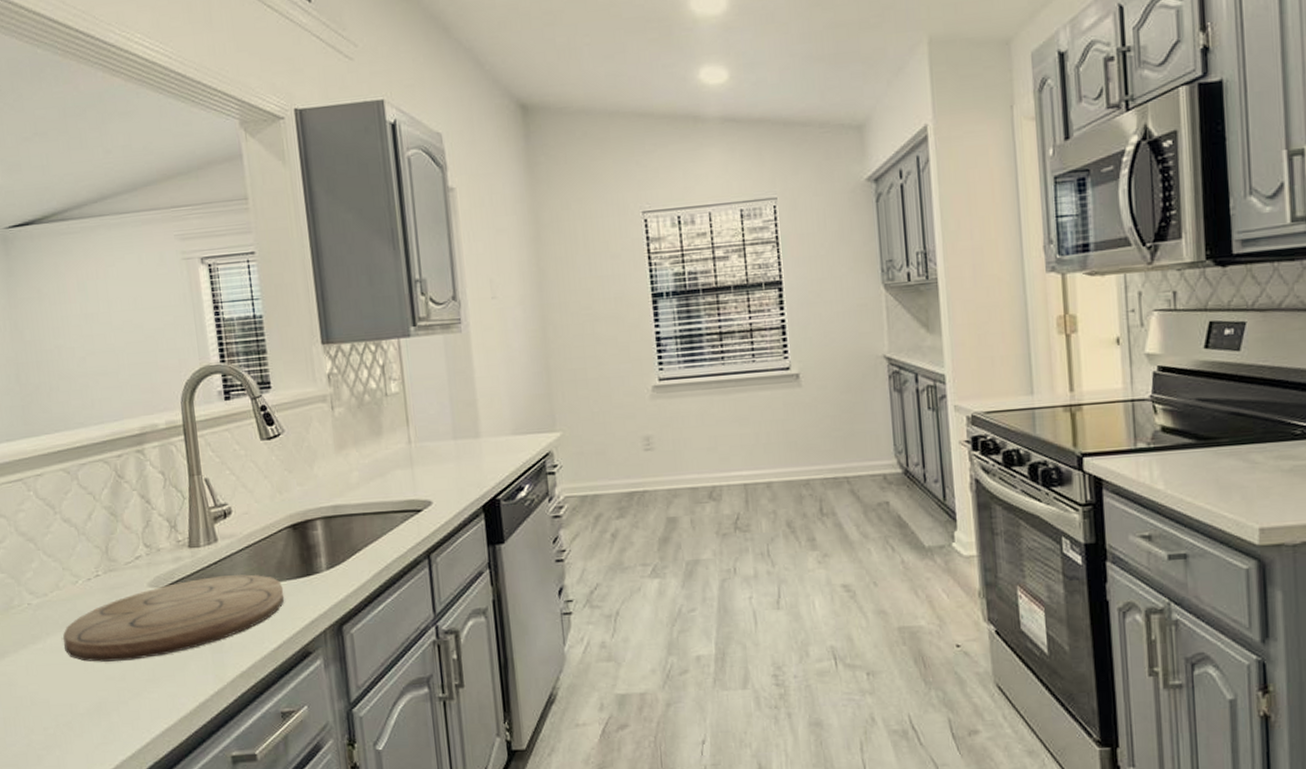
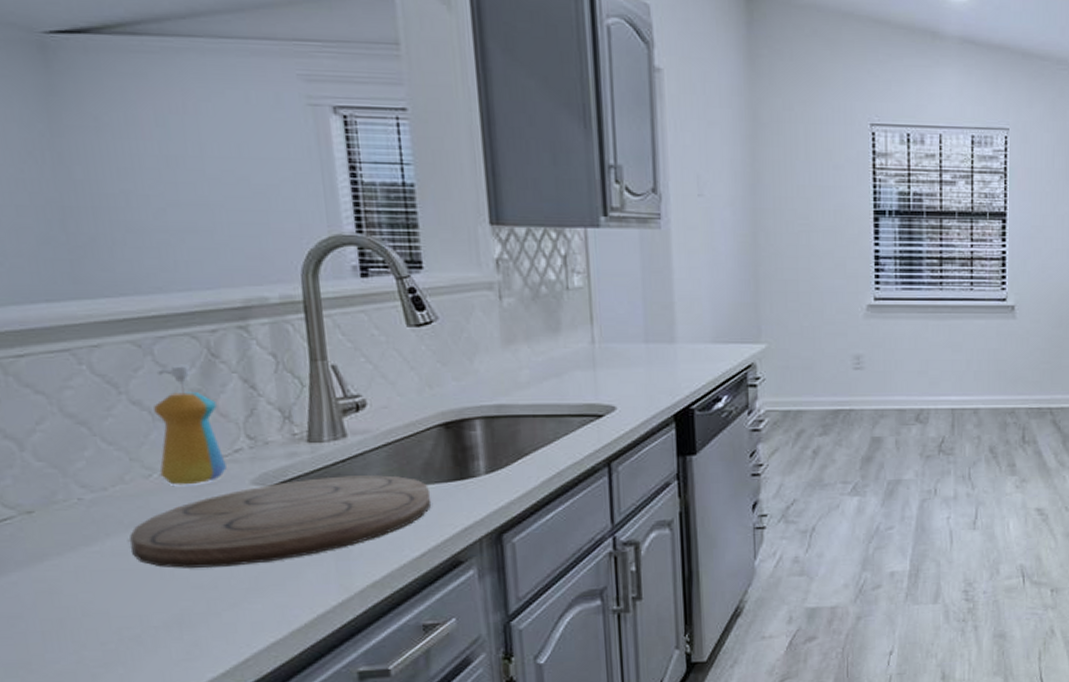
soap dispenser: none [79,486,130,590] -> present [154,364,227,485]

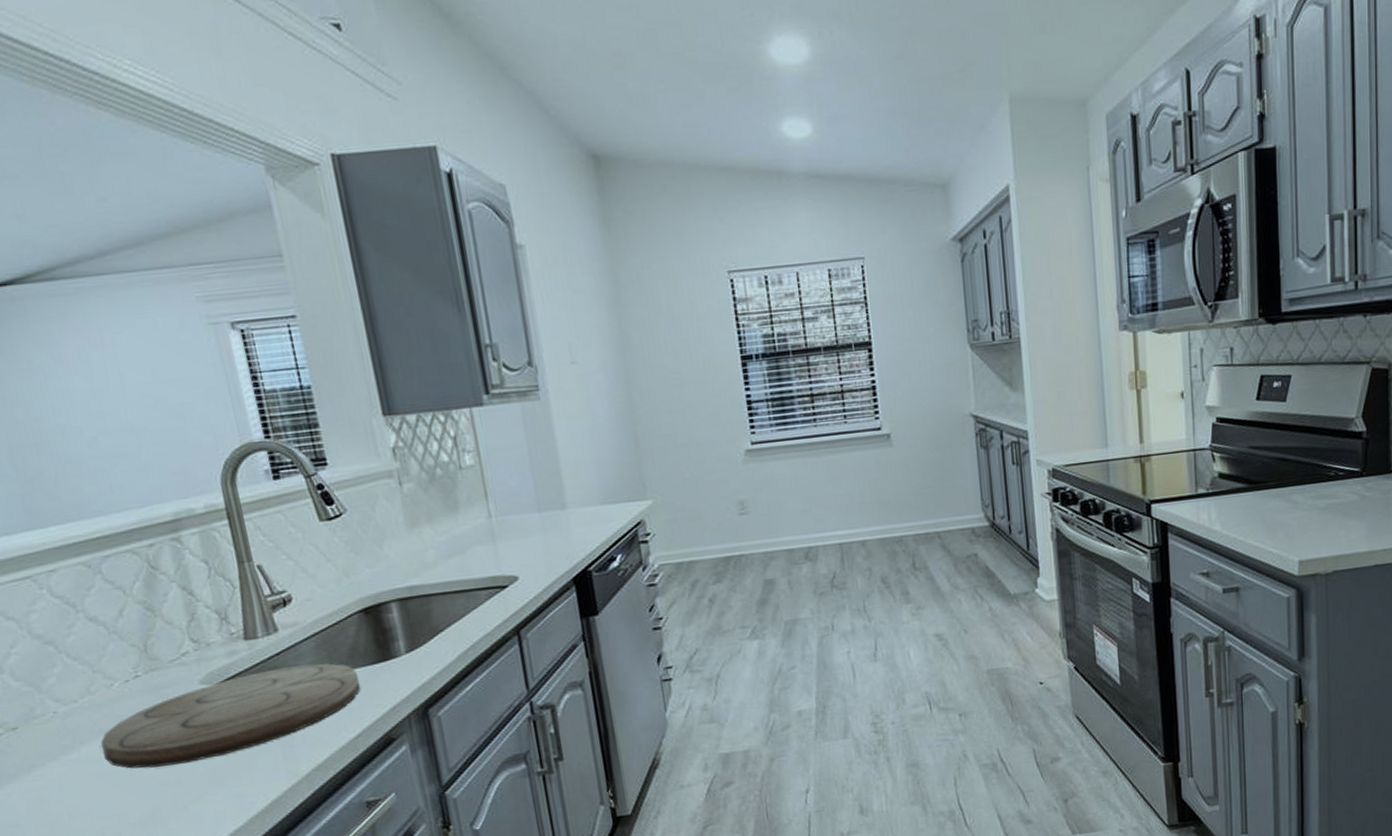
soap dispenser: present [154,364,227,485] -> none [106,579,177,692]

